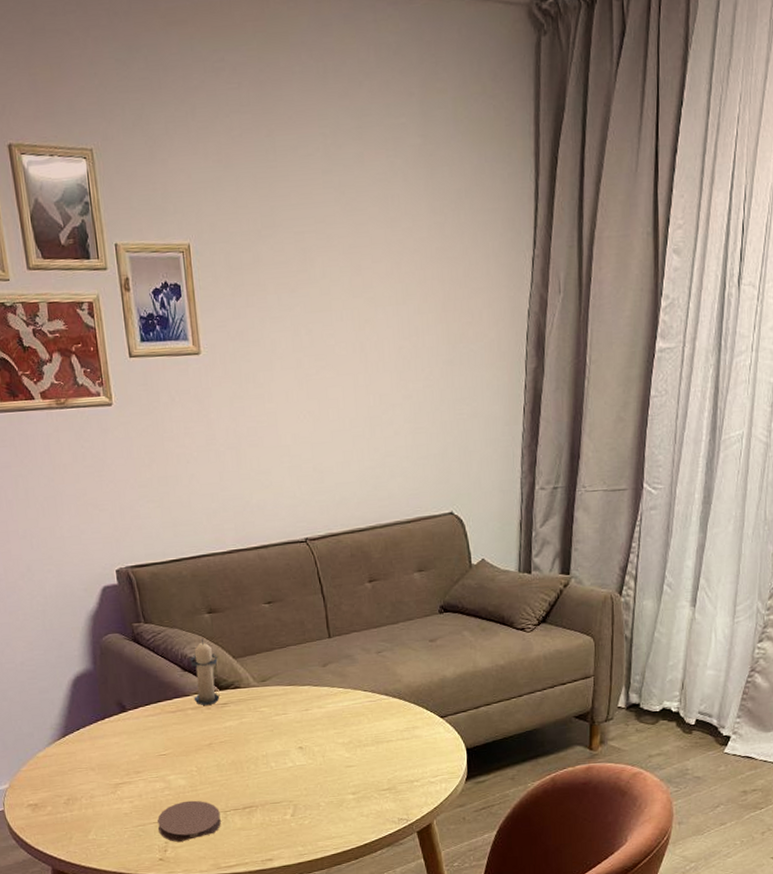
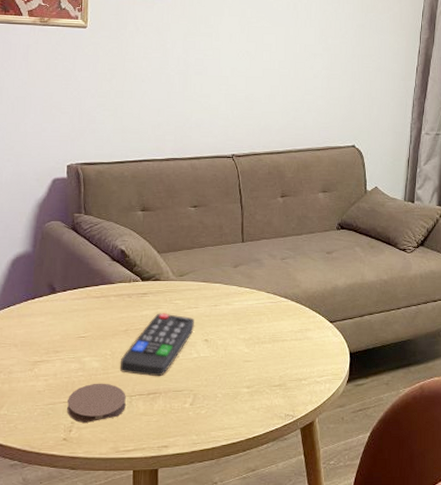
candle: present [190,638,220,705] -> none [118,232,145,293]
remote control: none [208,722,286,790] -> present [119,313,195,377]

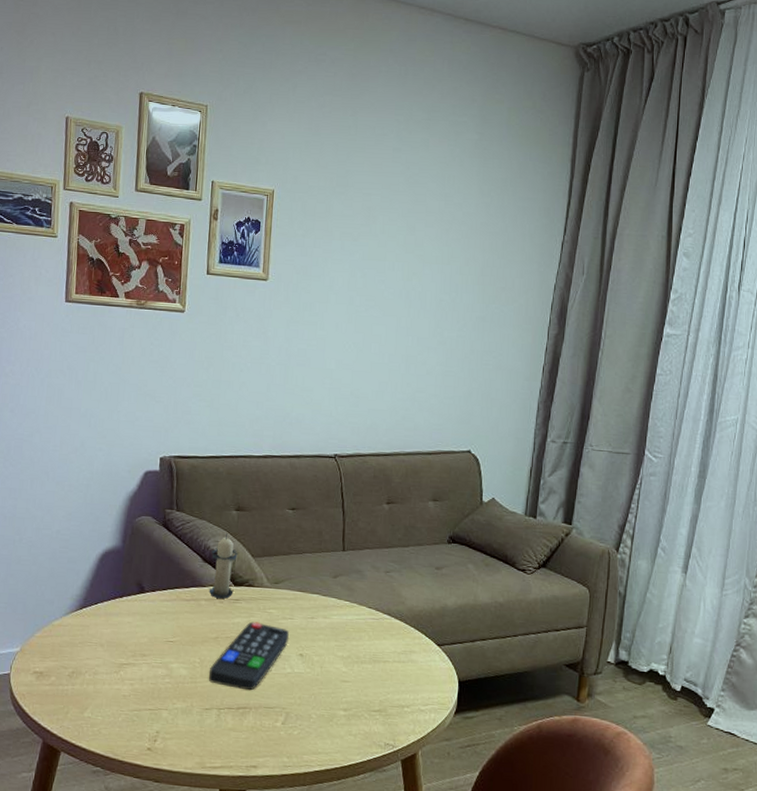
coaster: present [67,383,126,423] -> none [152,691,214,734]
candle: none [118,232,145,293] -> present [209,533,239,599]

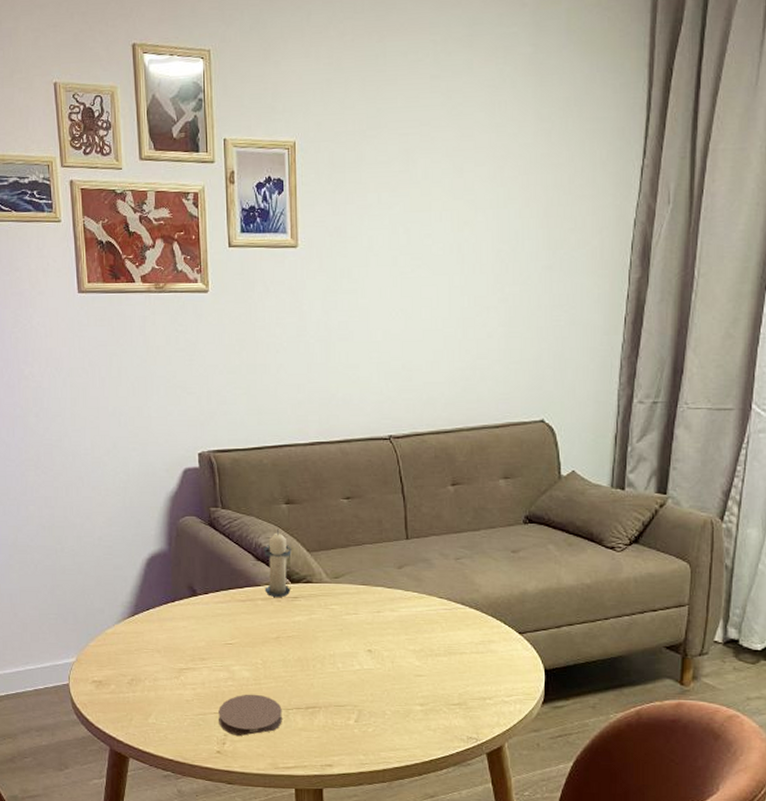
coaster: none [152,691,214,734] -> present [218,694,282,736]
remote control: present [208,621,290,691] -> none [273,619,356,690]

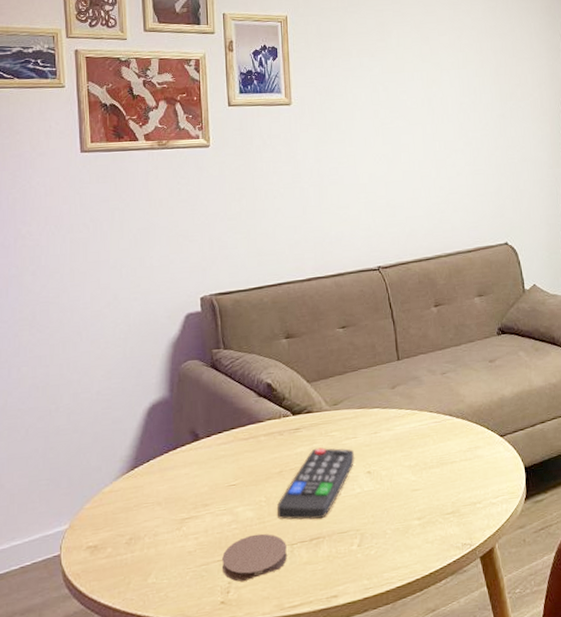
candle: present [264,528,293,597] -> none [265,363,293,431]
remote control: none [273,619,356,690] -> present [276,447,355,521]

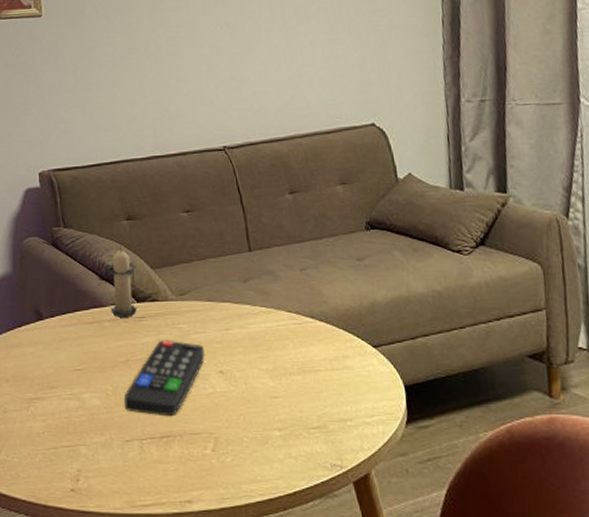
coaster: present [222,533,287,582] -> none [70,424,137,471]
candle: none [265,363,293,431] -> present [107,246,137,318]

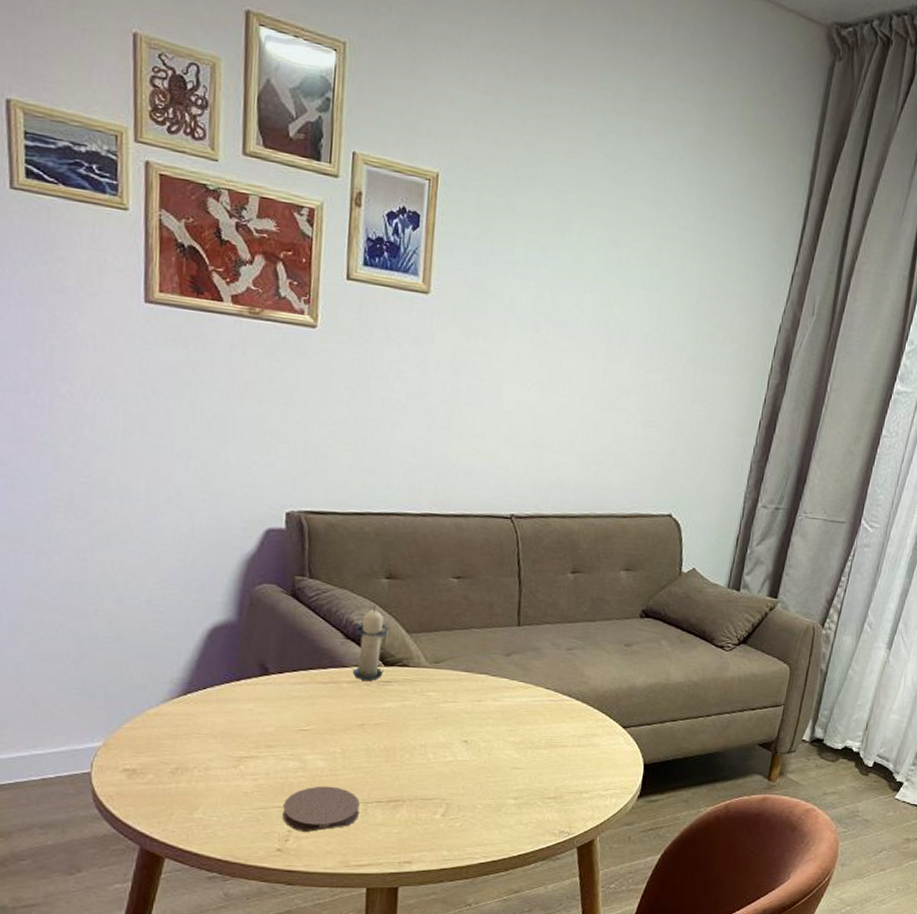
coaster: none [70,424,137,471] -> present [282,786,360,832]
remote control: present [124,339,206,417] -> none [352,706,452,782]

